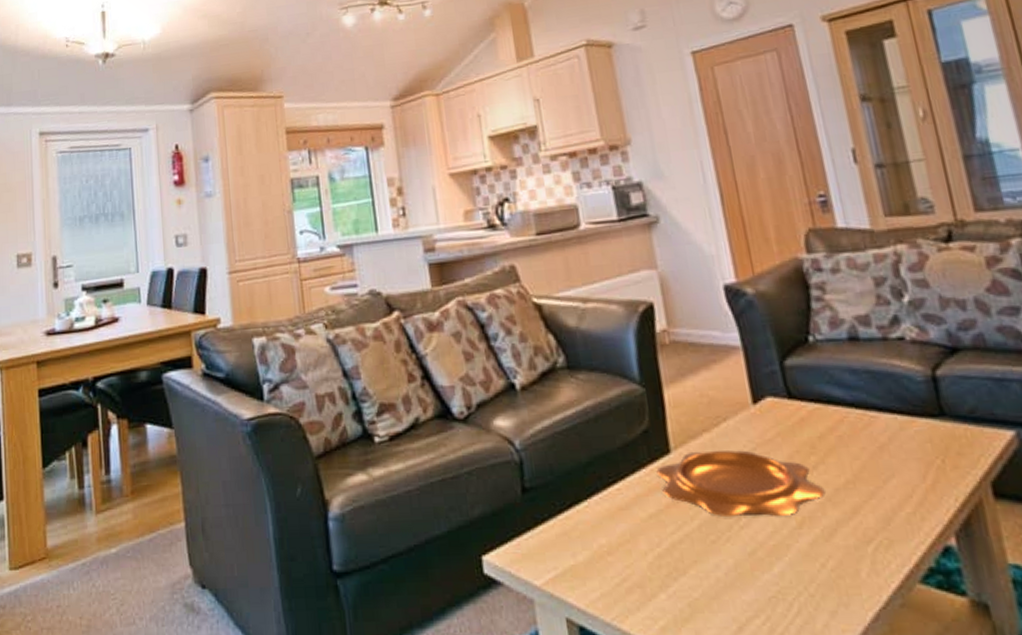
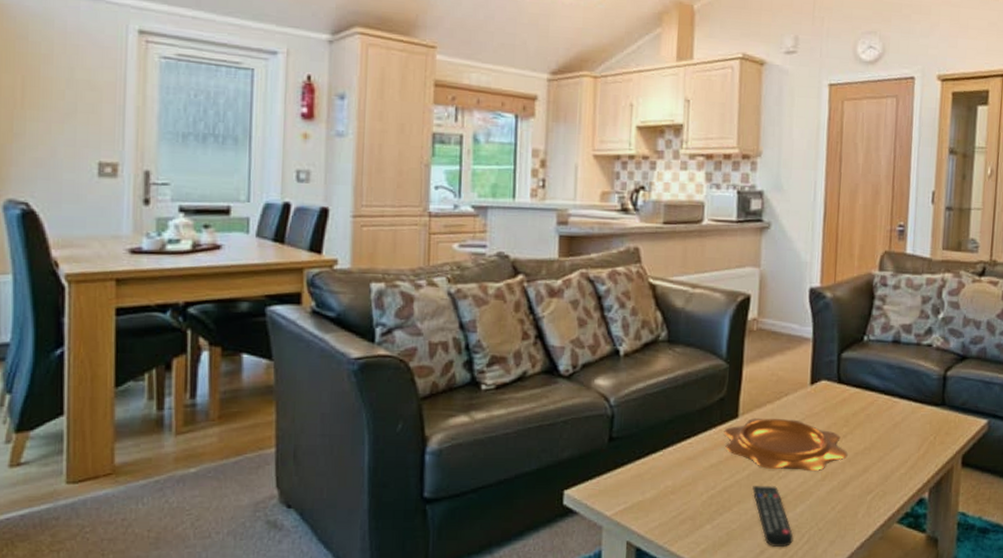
remote control: none [708,537,779,621] -> present [752,485,794,547]

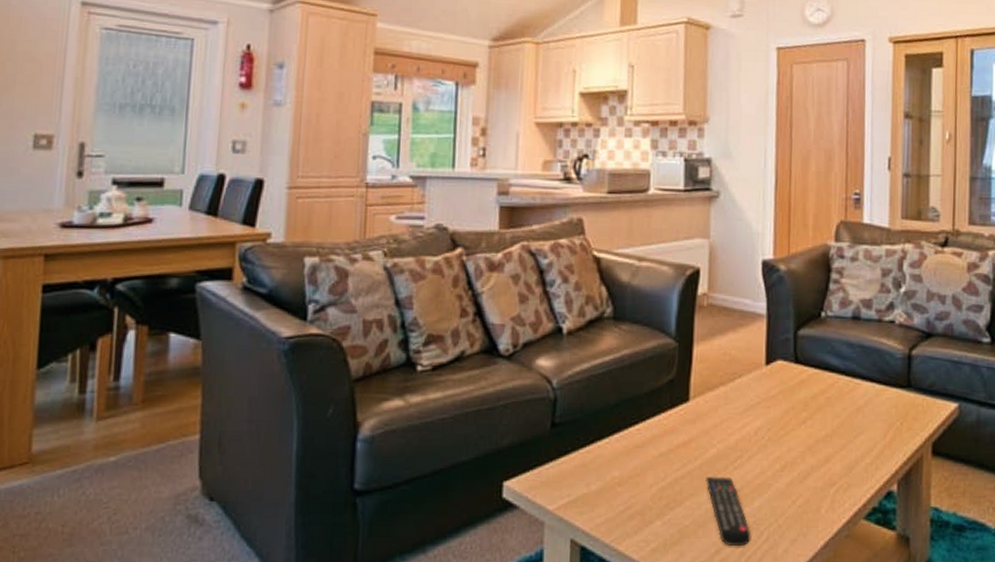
decorative bowl: present [724,419,848,472] -> none [674,402,808,461]

